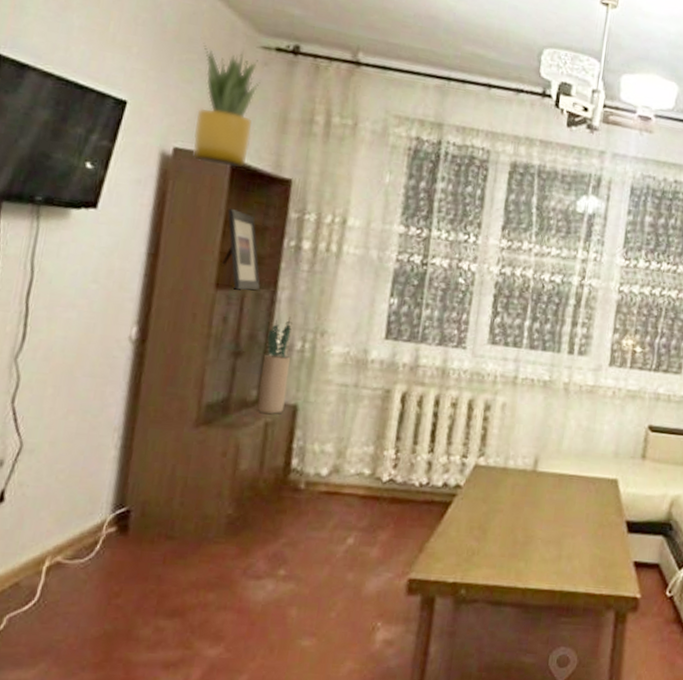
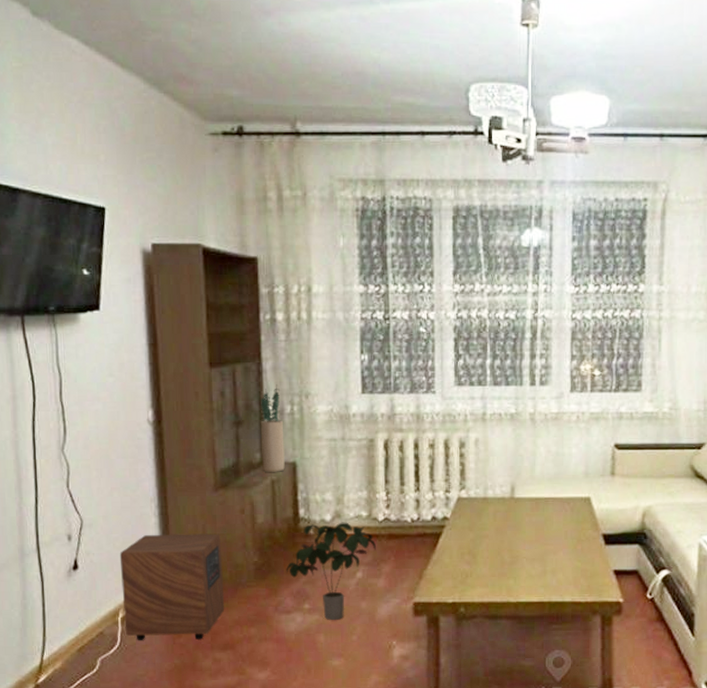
subwoofer: none [49,470,192,602] -> present [119,533,225,640]
planter: present [192,43,260,168] -> none [159,139,215,254]
picture frame: present [220,208,260,291] -> none [207,292,247,366]
potted plant: none [264,477,376,592] -> present [286,522,377,620]

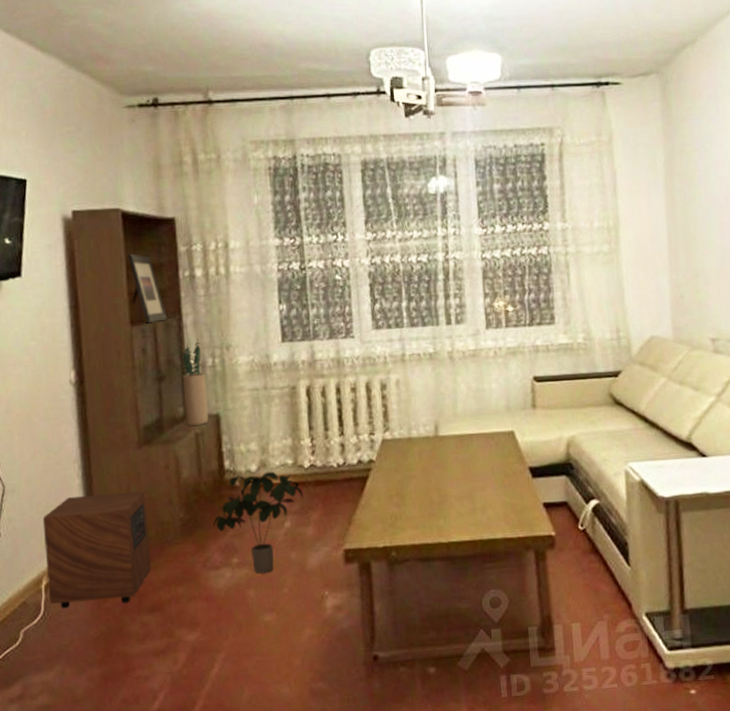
picture frame: none [207,292,247,366] -> present [127,253,167,324]

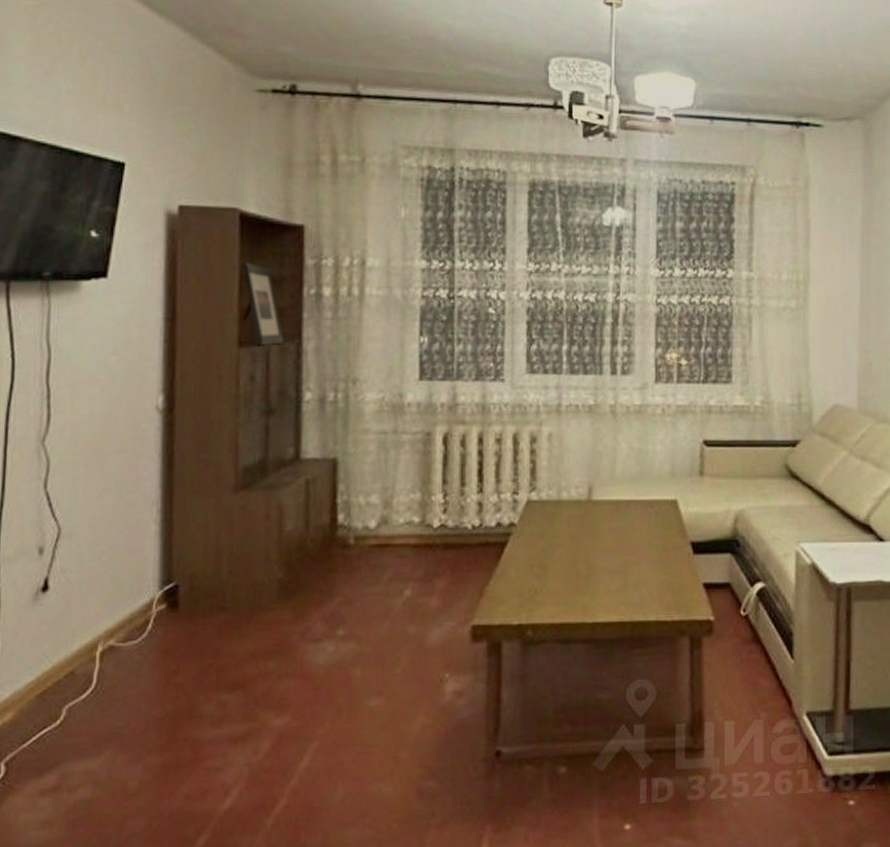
subwoofer: present [42,491,152,608] -> none [104,544,238,681]
vase: present [182,338,209,426] -> none [295,368,325,470]
potted plant: present [213,471,304,573] -> none [317,529,430,649]

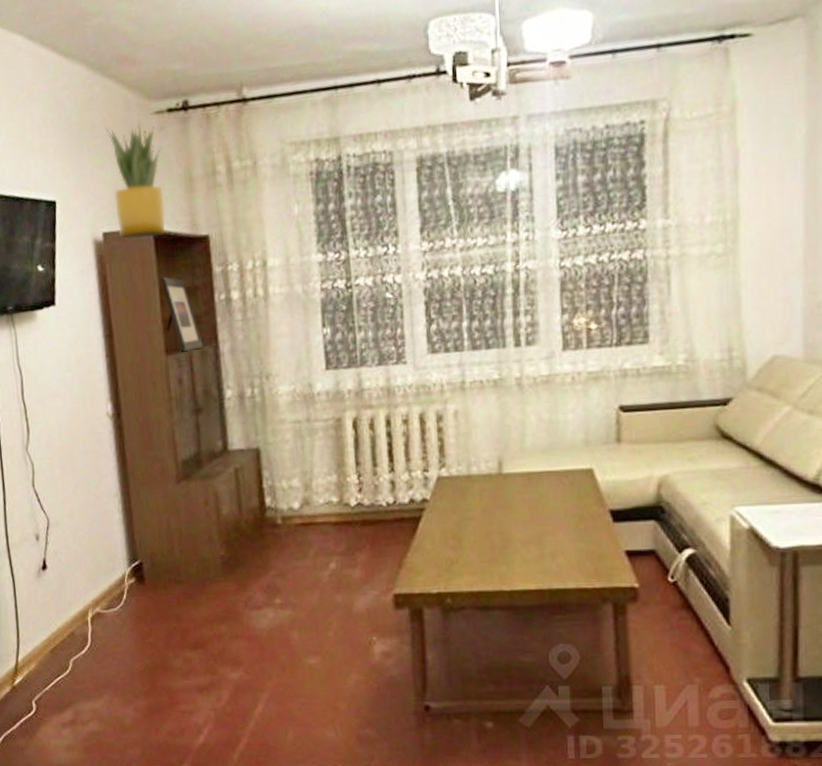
planter: none [197,93,260,219] -> present [105,121,165,240]

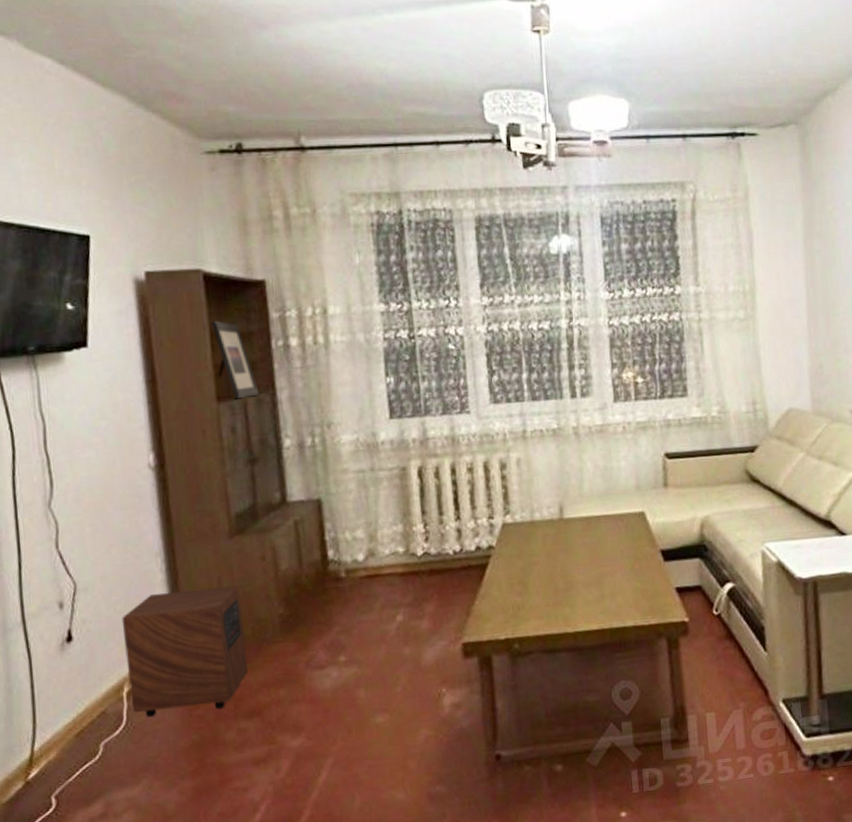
subwoofer: none [86,527,193,640] -> present [121,585,249,717]
planter: present [105,121,165,240] -> none [148,159,217,281]

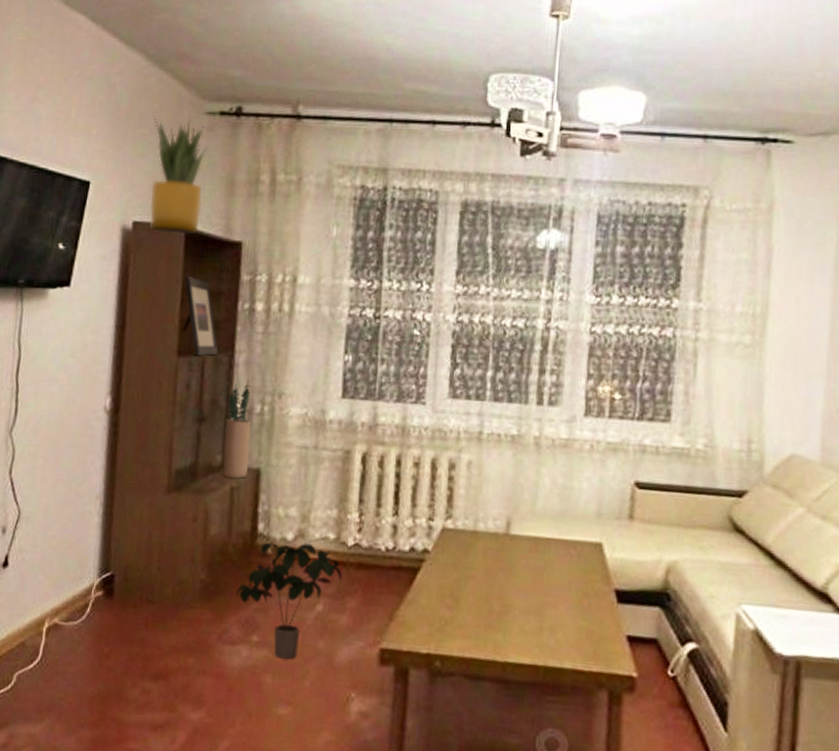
subwoofer: present [121,585,249,717] -> none [49,536,167,664]
planter: none [148,159,217,281] -> present [149,116,207,235]
vase: none [277,415,309,513] -> present [222,380,252,479]
potted plant: none [316,560,417,672] -> present [236,542,343,659]

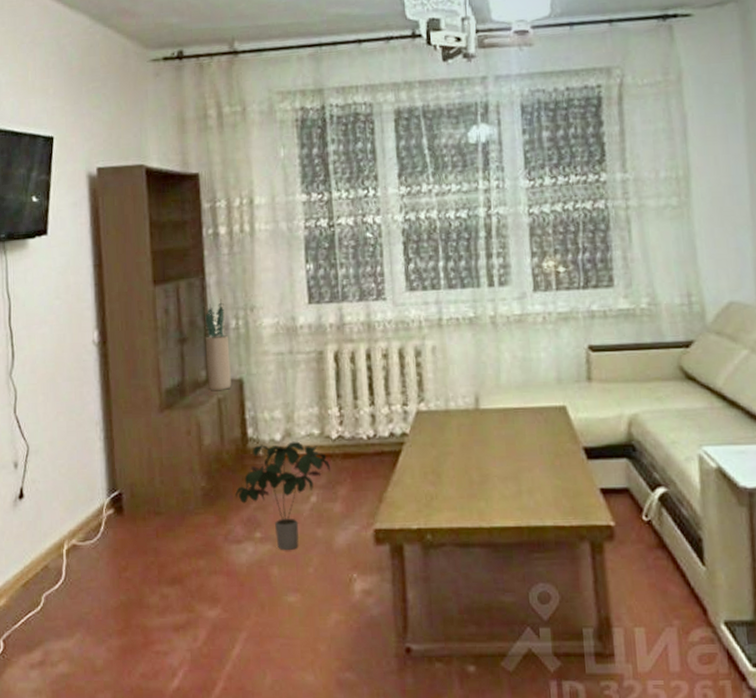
planter: present [149,116,207,235] -> none [104,67,158,176]
picture frame: present [181,275,219,356] -> none [150,210,190,283]

